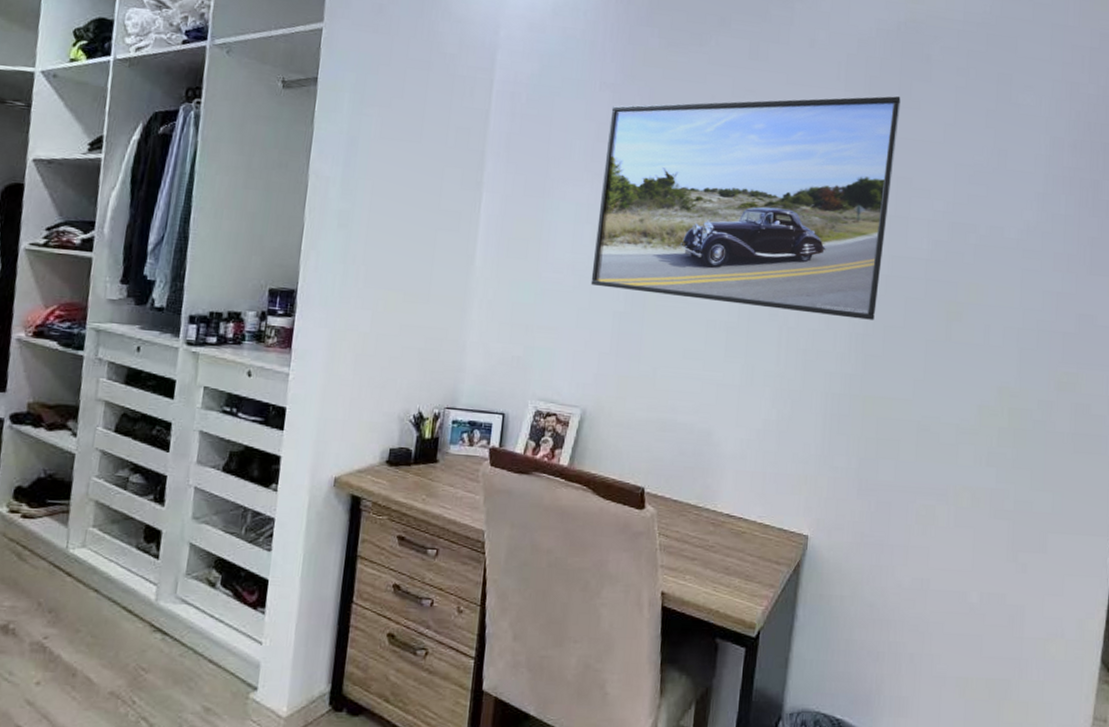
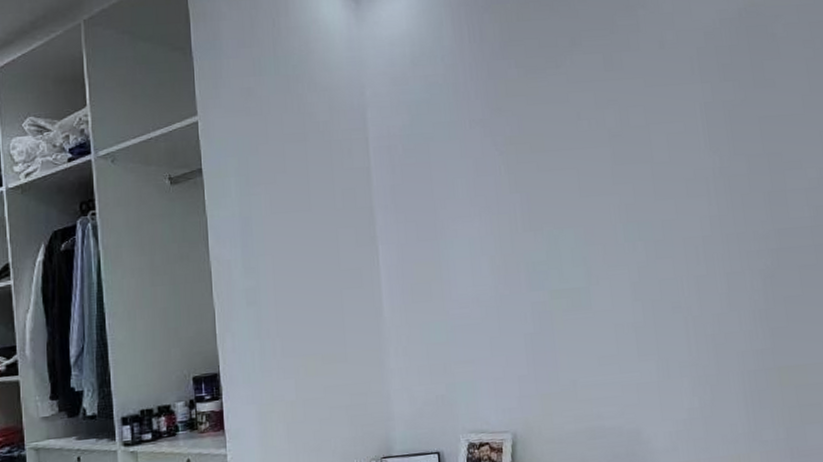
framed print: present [590,96,901,320] -> none [484,79,773,313]

